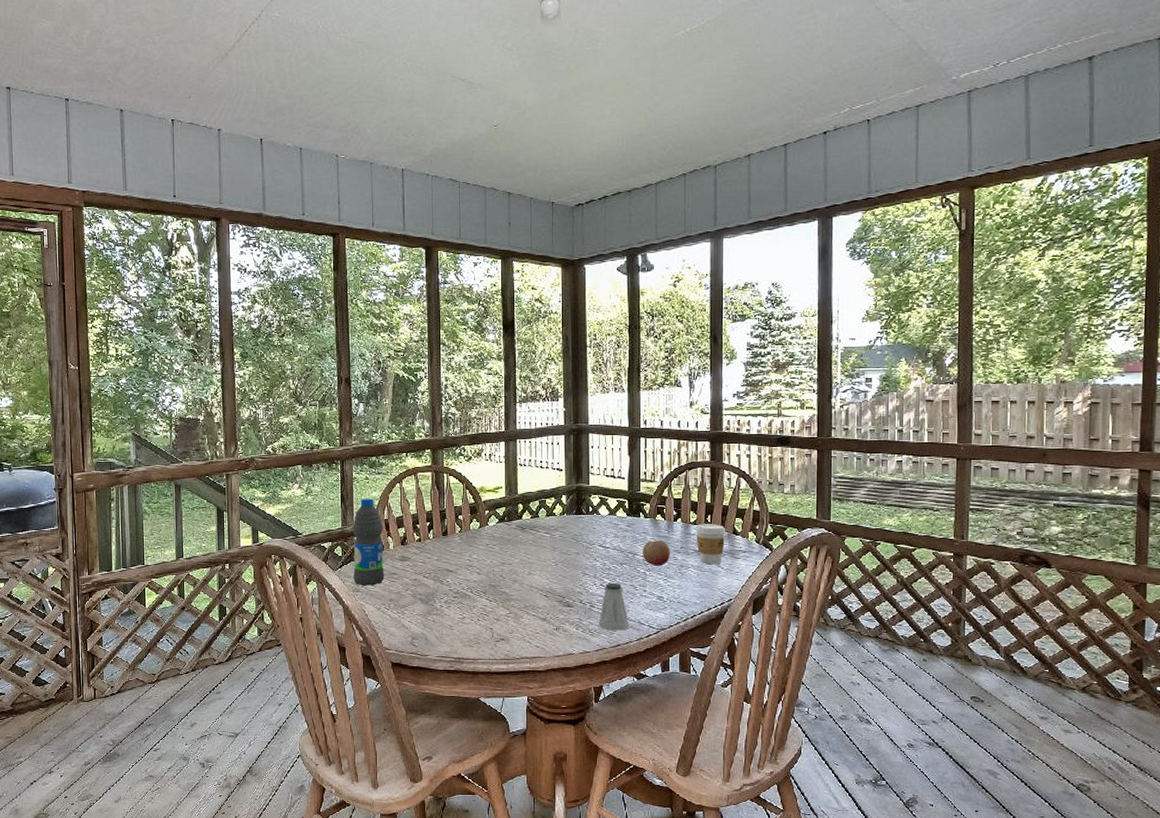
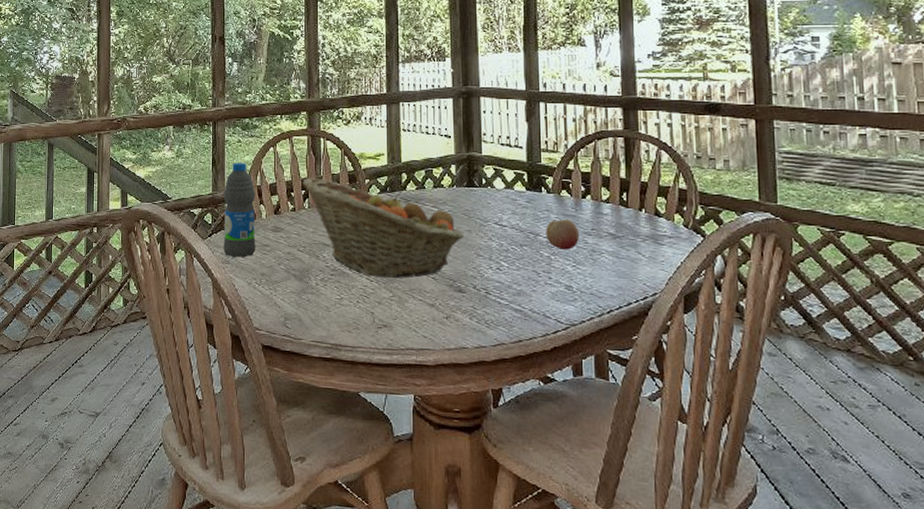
fruit basket: none [427,510,573,598] -> present [302,177,465,279]
saltshaker: present [598,582,630,631] -> none [495,266,533,324]
coffee cup: present [696,524,726,565] -> none [609,202,646,251]

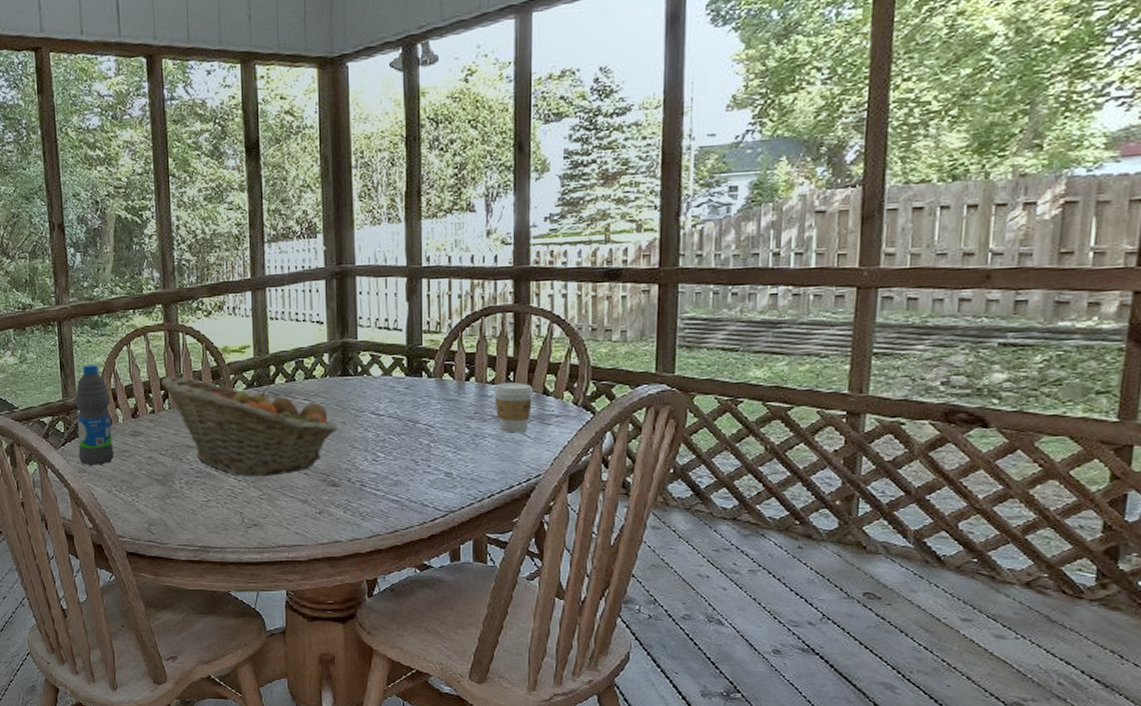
fruit: present [546,219,580,250] -> none [426,403,462,436]
coffee cup: none [609,202,646,251] -> present [495,383,534,433]

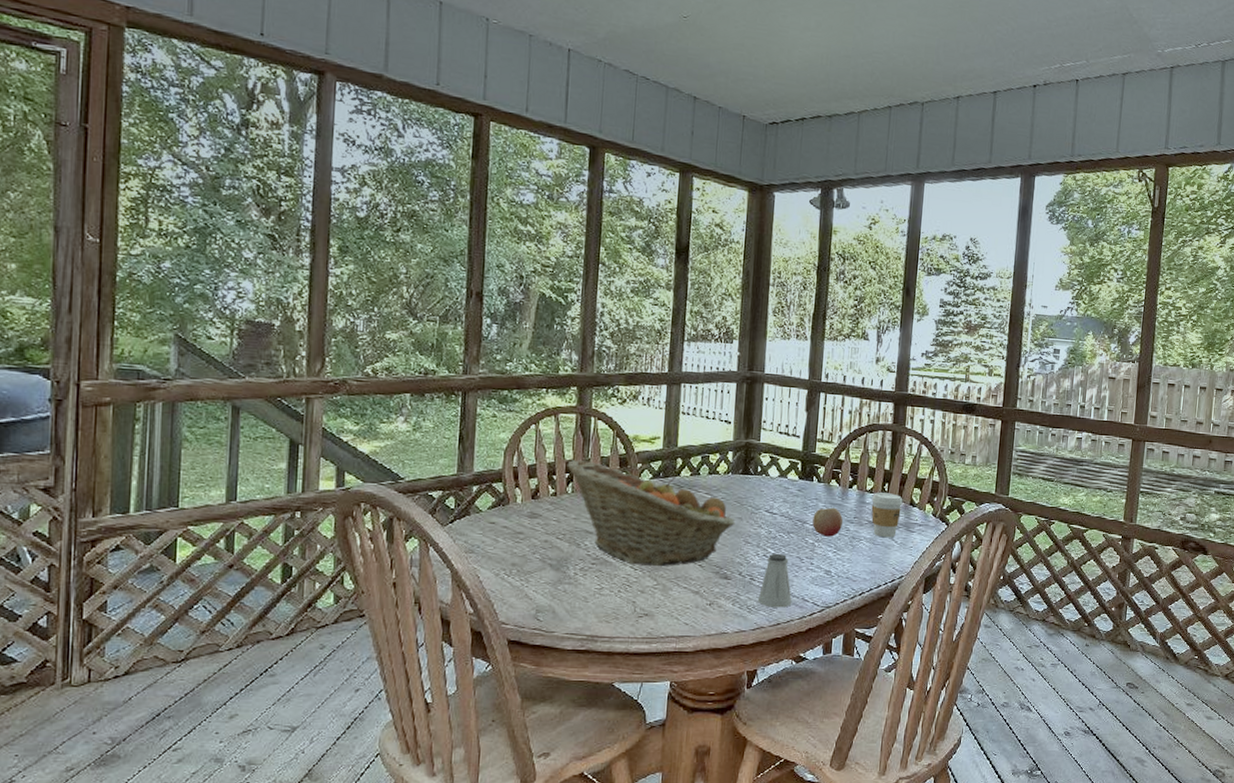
water bottle: present [75,365,114,467] -> none [467,440,511,547]
saltshaker: none [370,456,410,514] -> present [757,553,792,608]
fruit: none [426,403,462,436] -> present [812,507,843,537]

